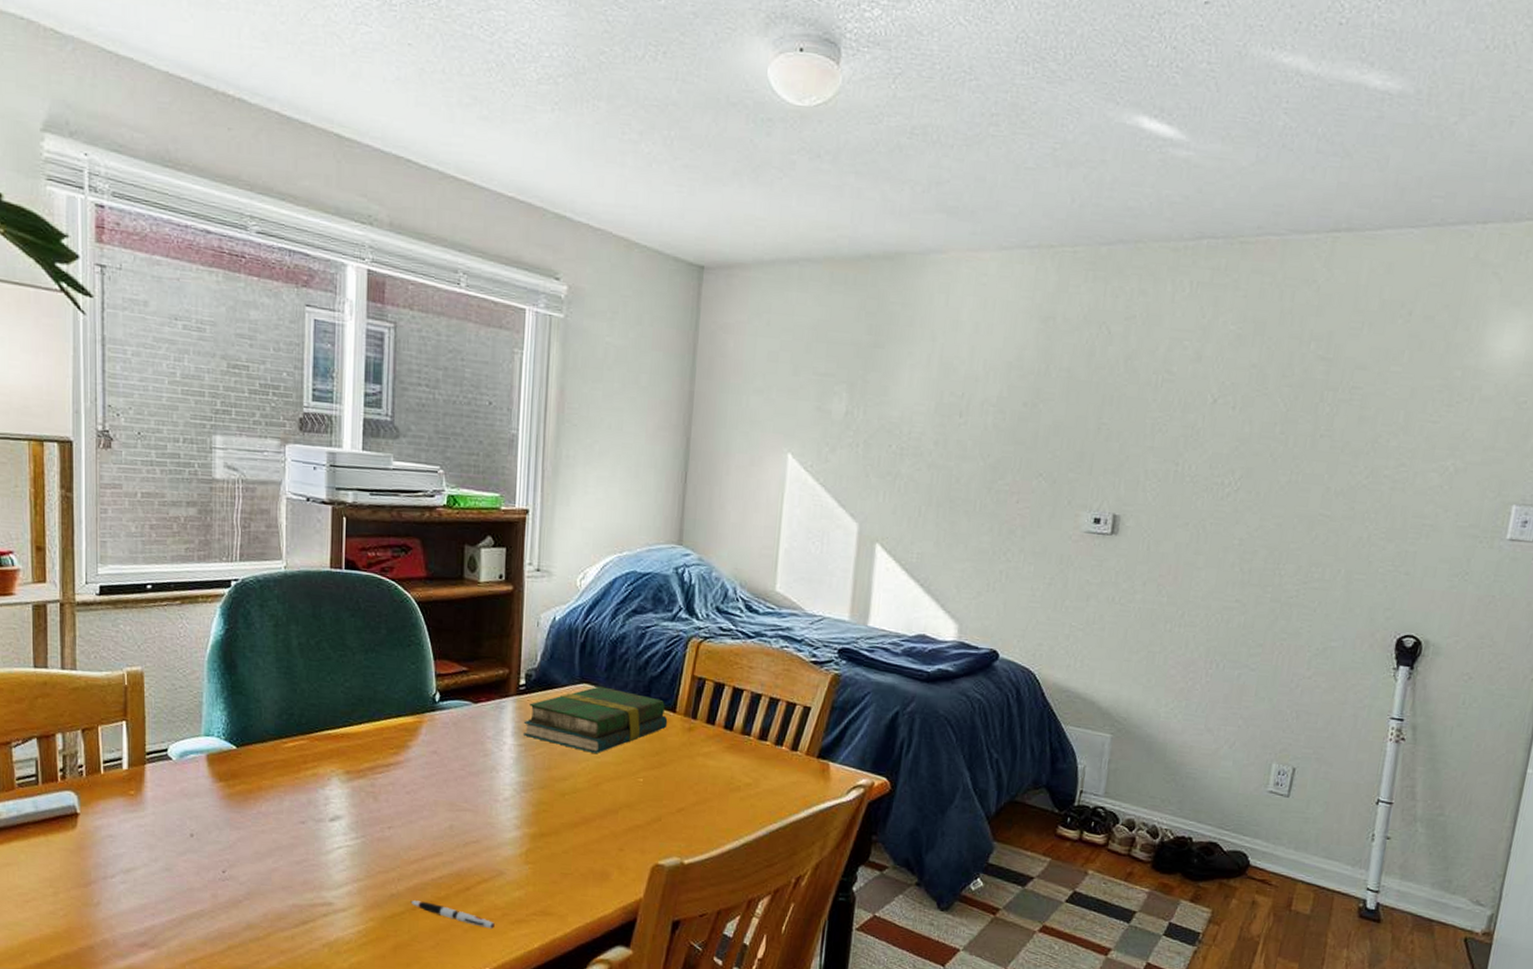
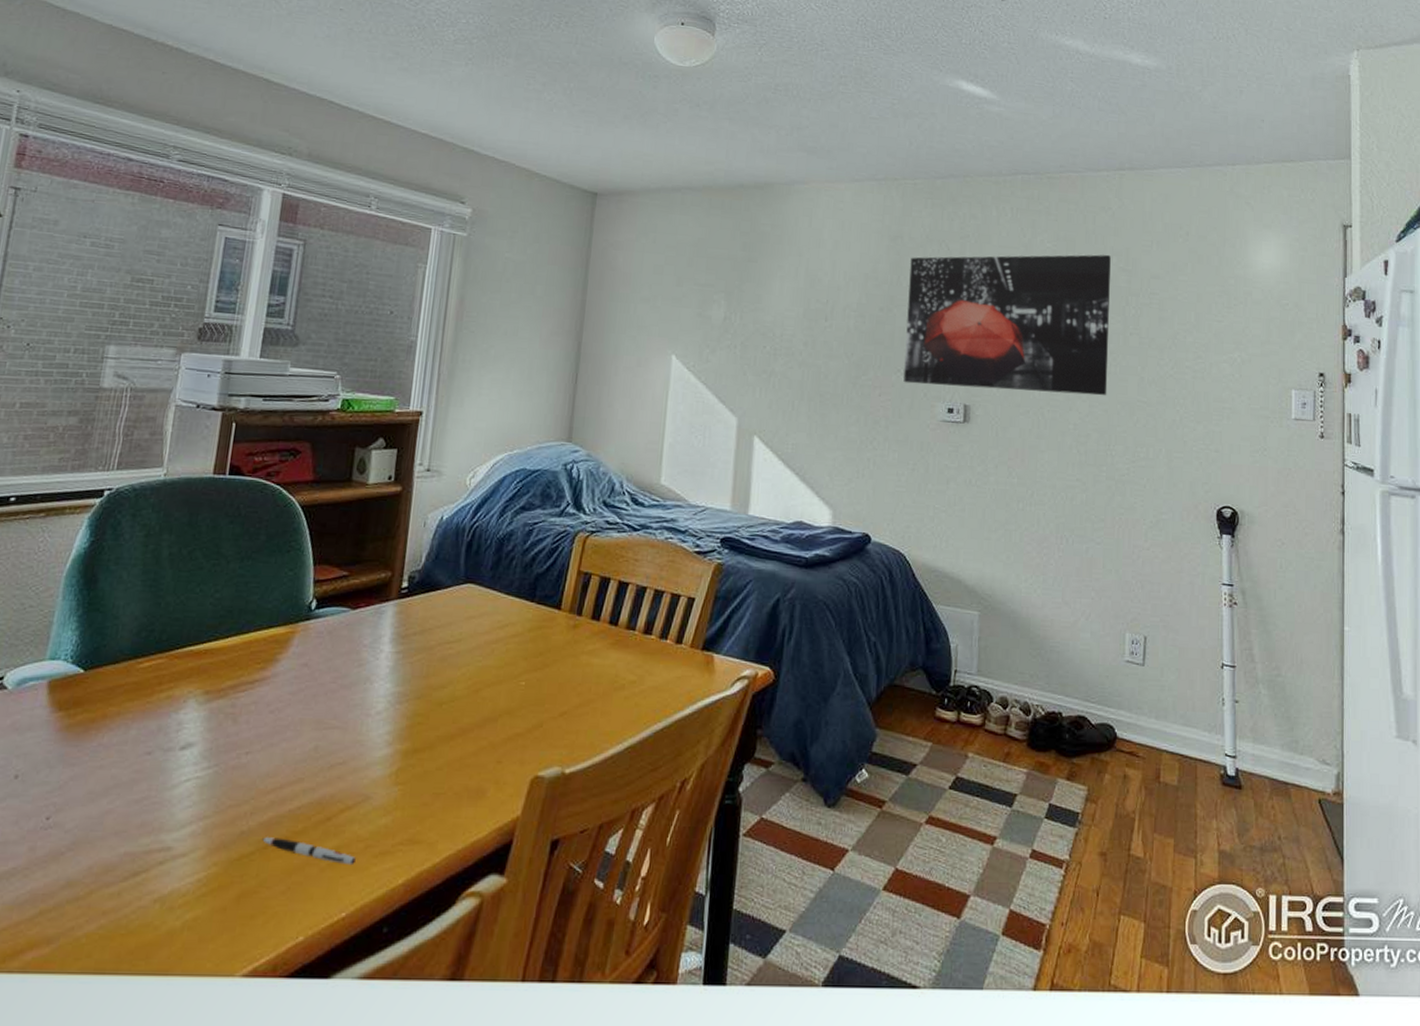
book: present [522,686,668,753] -> none [401,586,553,657]
wall art: none [1045,339,1309,508] -> present [903,254,1111,396]

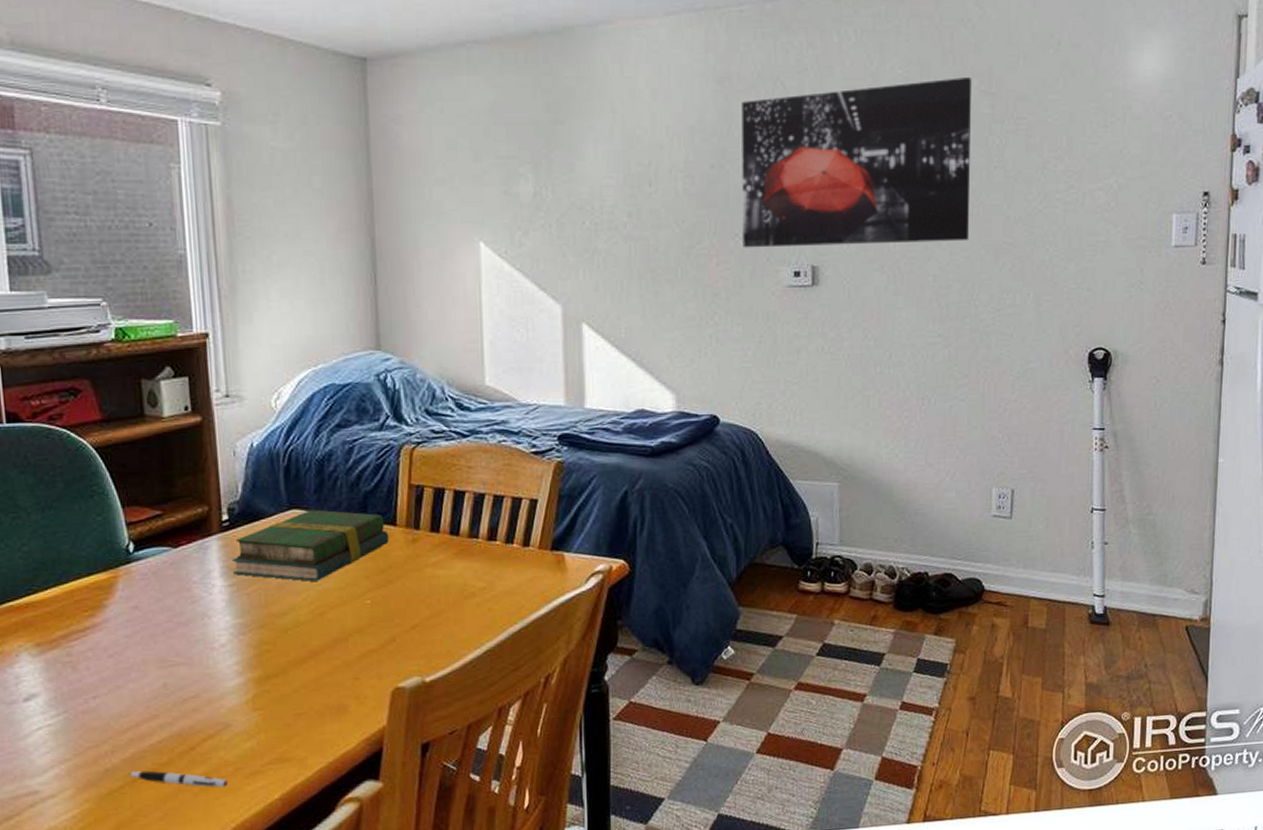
book: none [401,586,553,657] -> present [231,509,389,582]

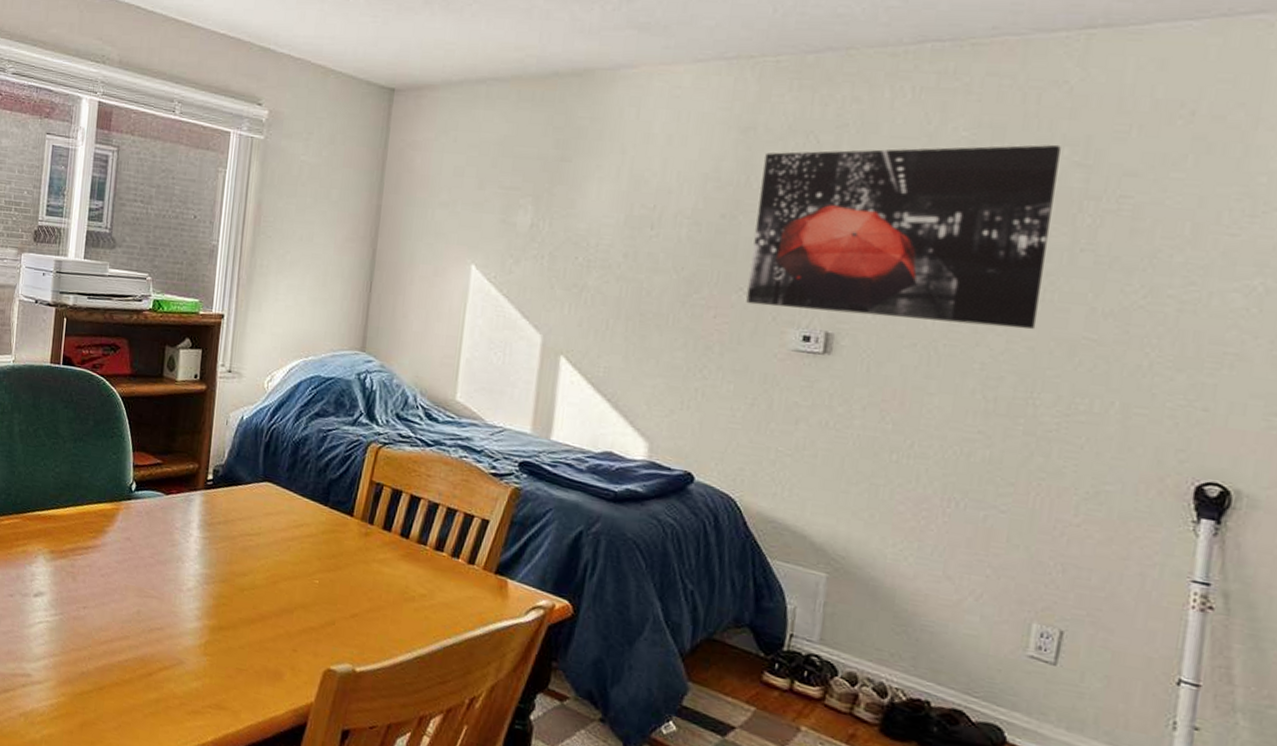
pen: present [129,770,228,788] -> none [98,680,172,717]
book: present [231,509,389,582] -> none [208,485,345,552]

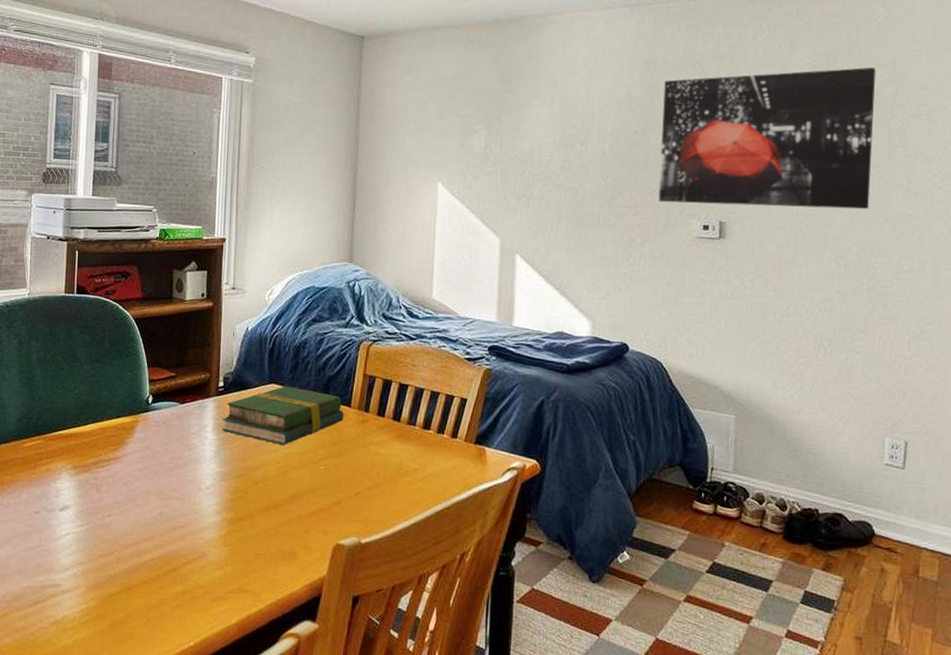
book: none [208,485,345,552] -> present [221,386,344,445]

